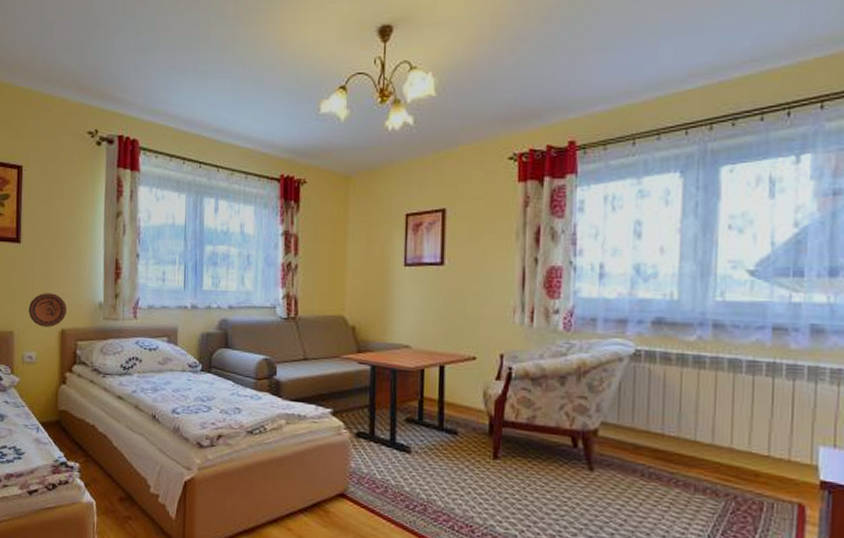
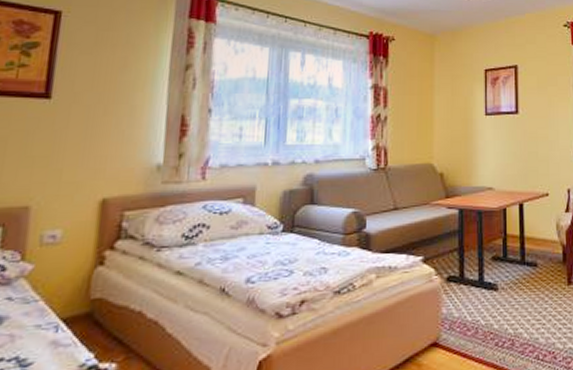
decorative plate: present [28,293,67,327] -> none [54,156,113,198]

